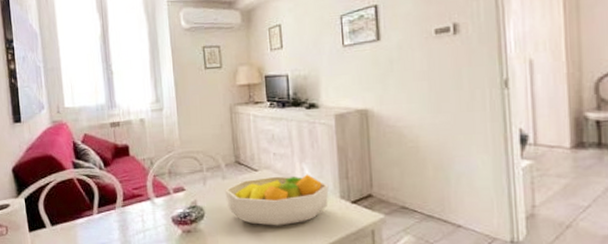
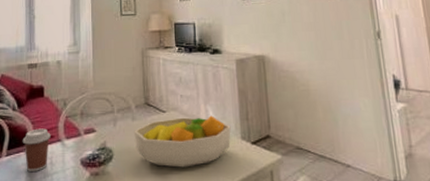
coffee cup: none [112,187,140,228] -> present [22,128,51,171]

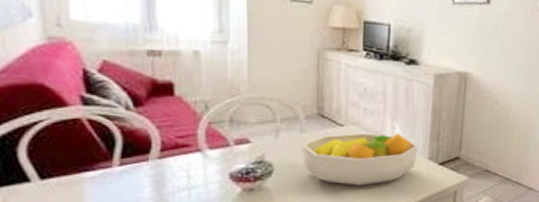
coffee cup: present [22,128,51,171] -> none [143,134,186,185]

